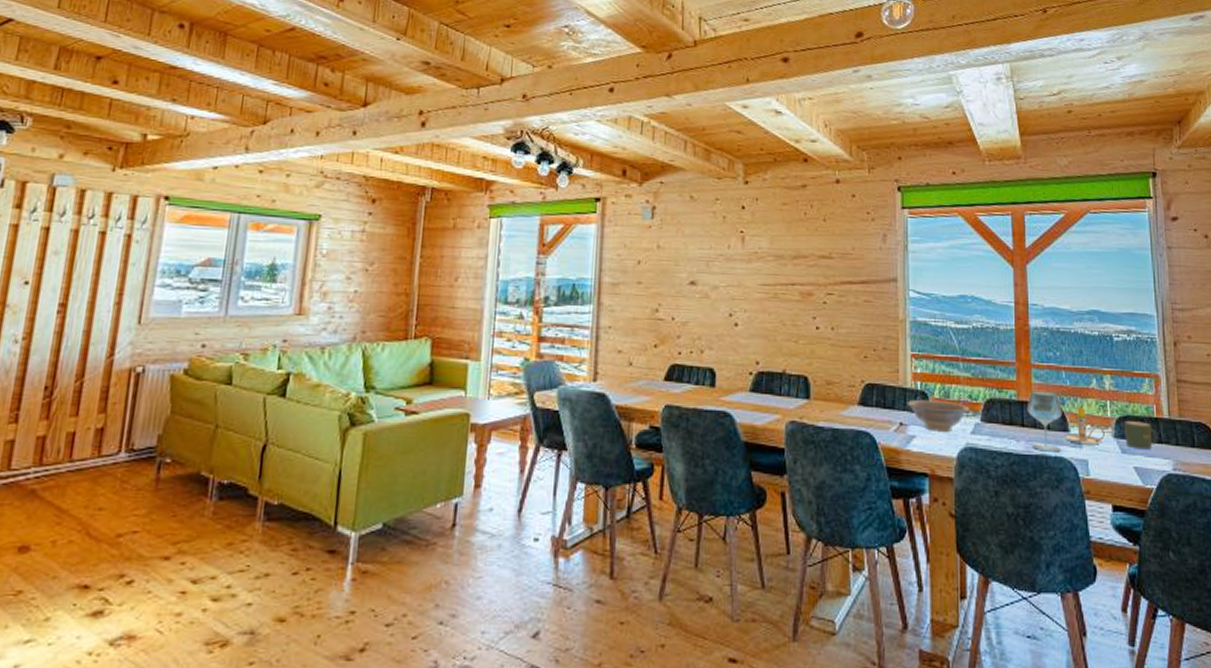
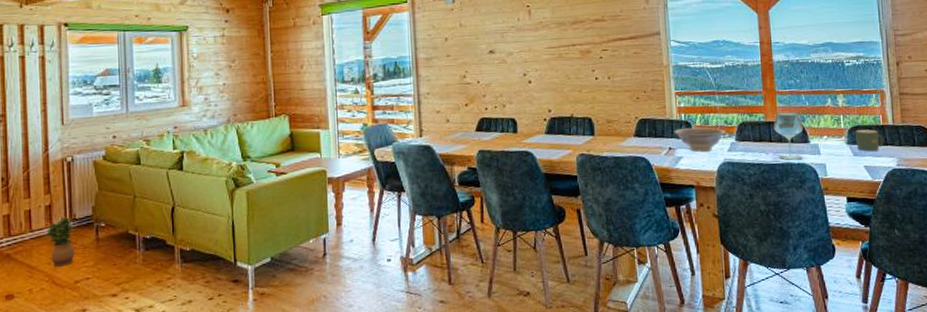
potted plant: none [88,445,130,512] -> present [45,216,75,267]
candlestick: present [1063,407,1105,445] -> none [804,122,839,152]

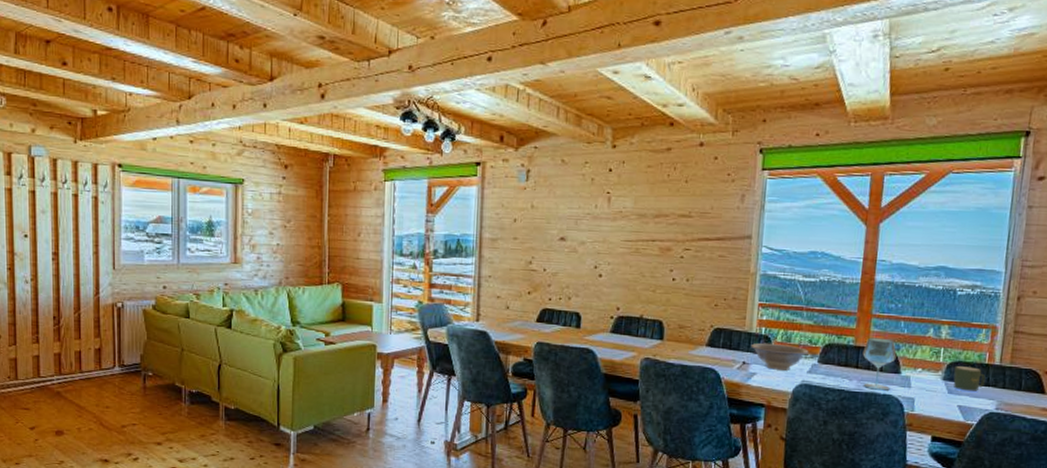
potted plant: present [45,216,75,267] -> none [94,361,123,410]

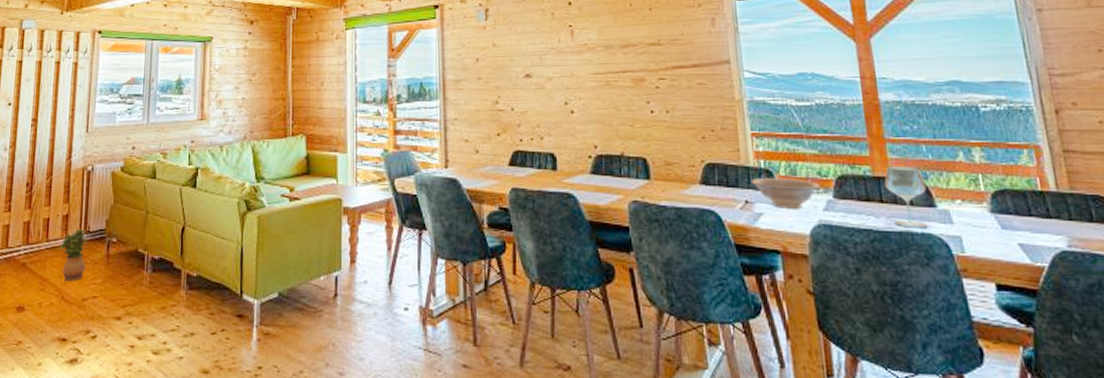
potted plant: none [94,361,123,410] -> present [59,228,88,281]
mug: present [953,366,986,393] -> none [1001,195,1045,227]

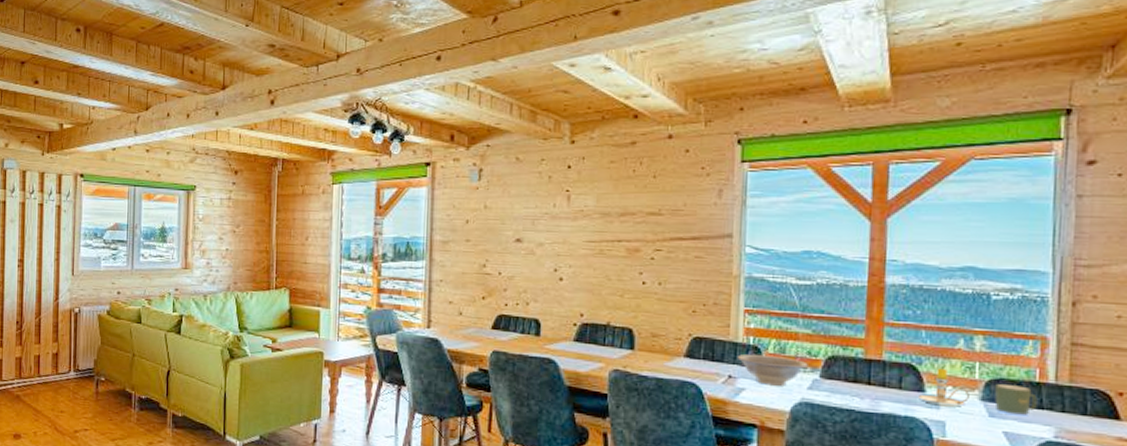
potted plant: present [59,228,88,281] -> none [51,366,77,414]
wine glass: present [884,166,928,228] -> none [875,349,919,412]
candlestick: none [929,182,980,221] -> present [917,368,970,407]
mug: none [1001,195,1045,227] -> present [994,384,1037,417]

